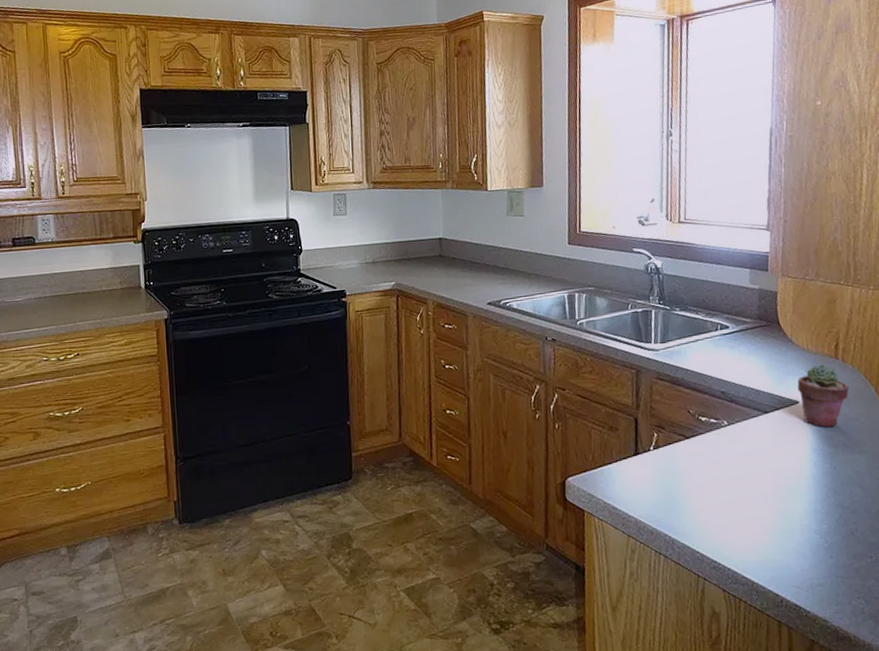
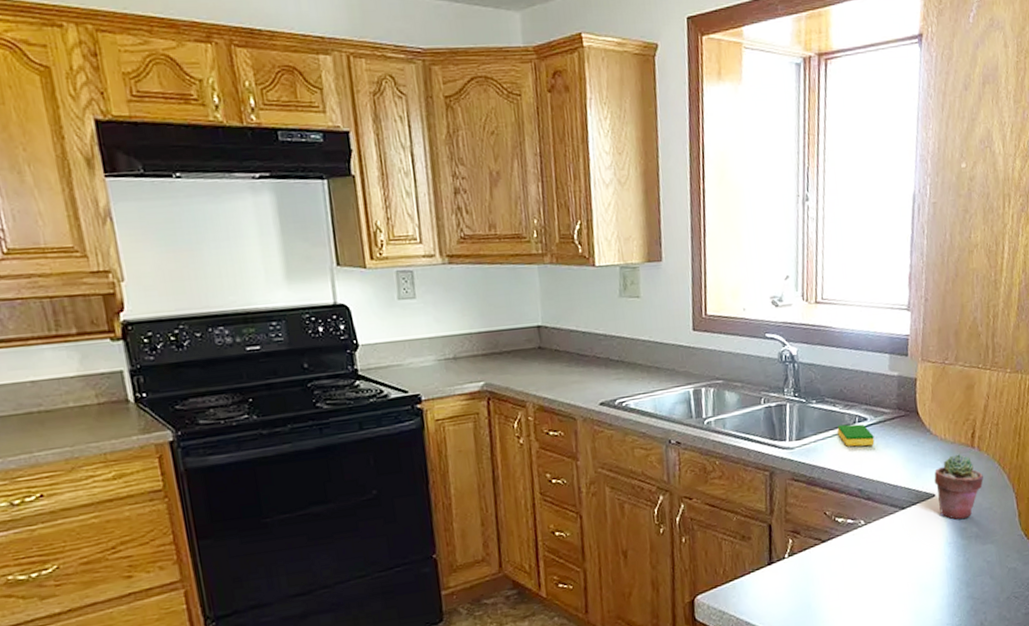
dish sponge: none [700,331,737,352] -> present [837,424,875,447]

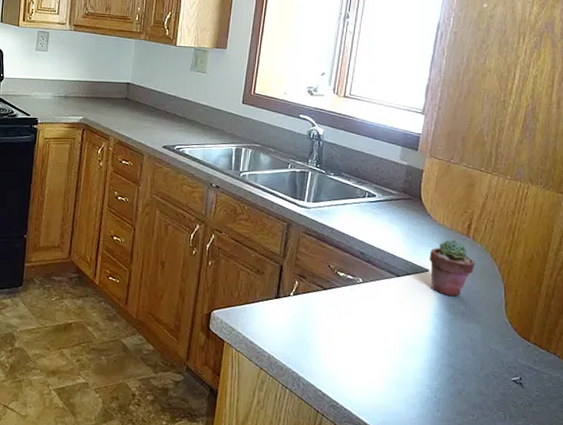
dish sponge: present [837,424,875,447] -> none [349,196,380,219]

